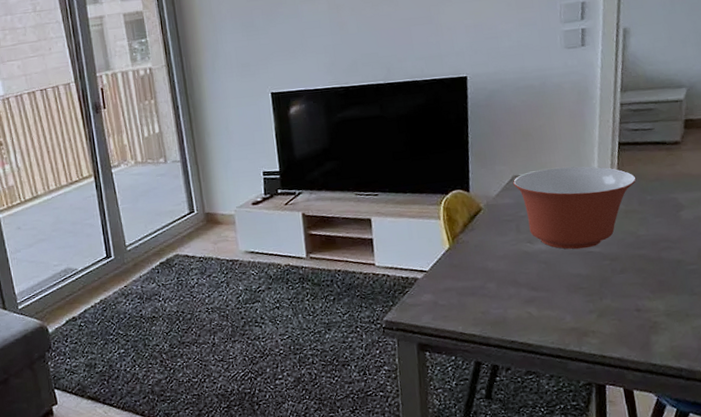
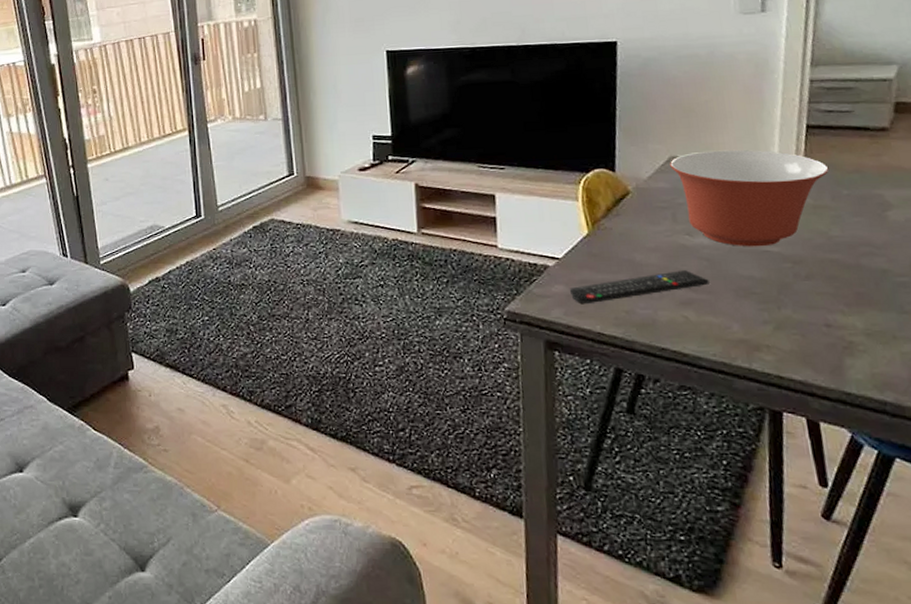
remote control: none [435,273,547,309] -> present [569,270,710,303]

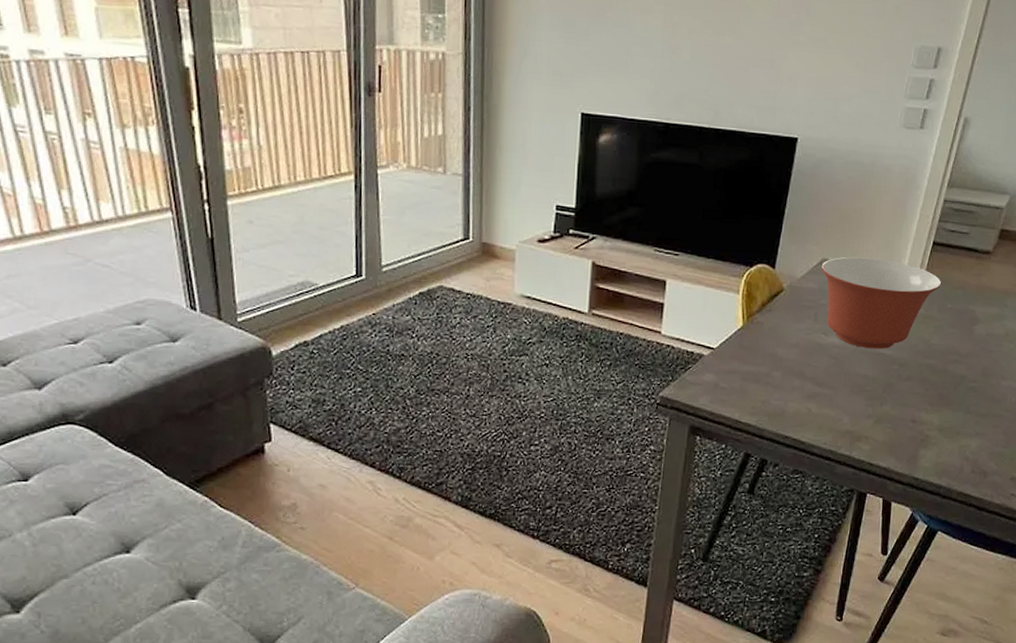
remote control: present [569,270,710,303] -> none [717,366,833,393]

